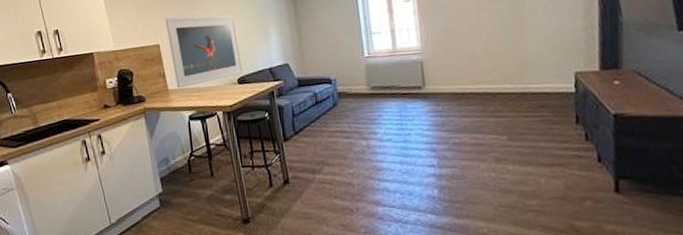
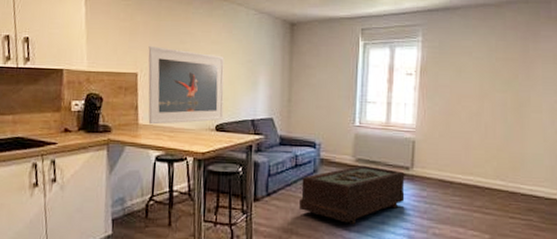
coffee table: none [324,91,422,148] -> present [299,165,405,225]

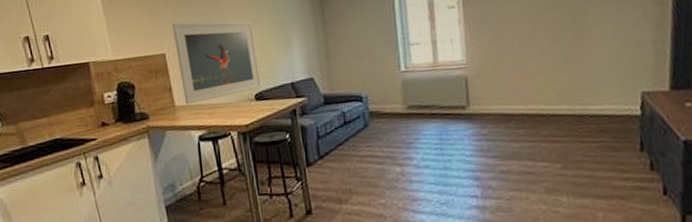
coffee table: present [299,165,405,225] -> none [353,111,465,176]

